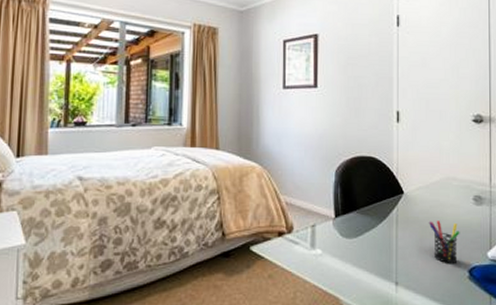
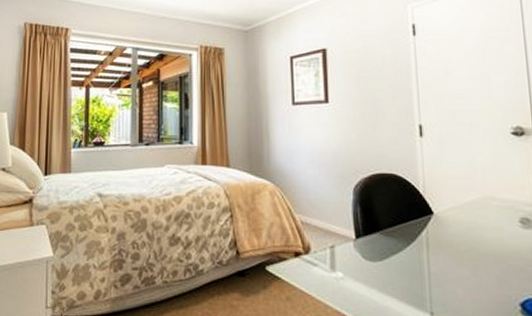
pen holder: present [428,221,460,263] -> none [465,245,506,294]

